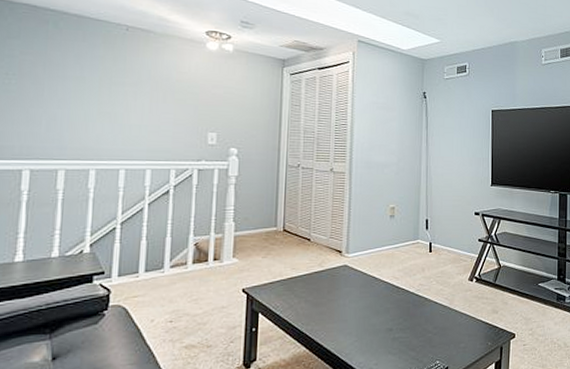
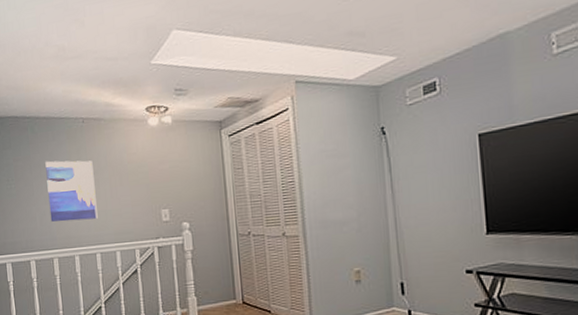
wall art: none [62,61,132,132] -> present [45,160,98,222]

